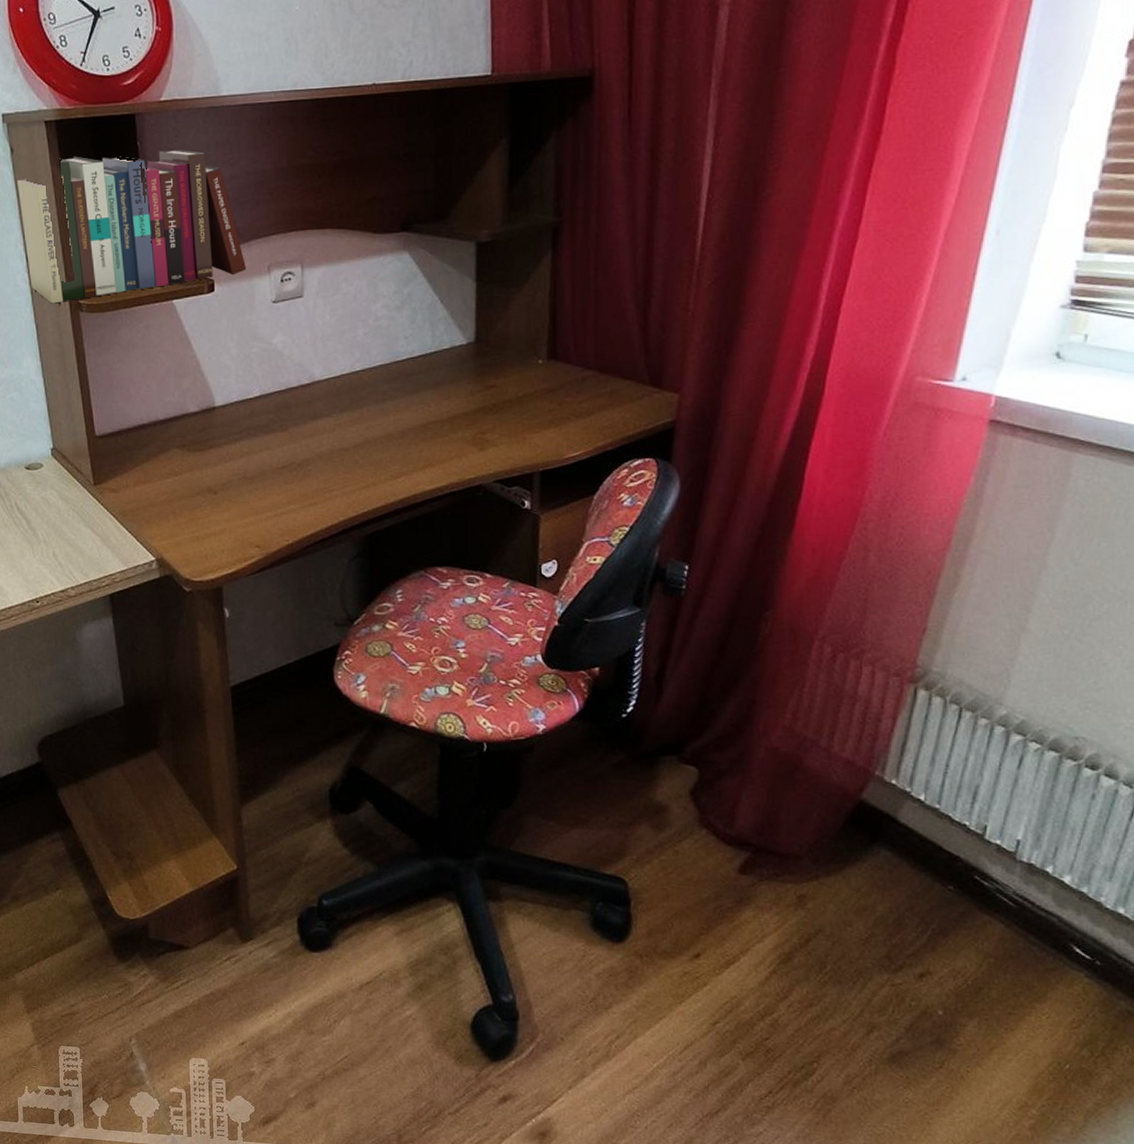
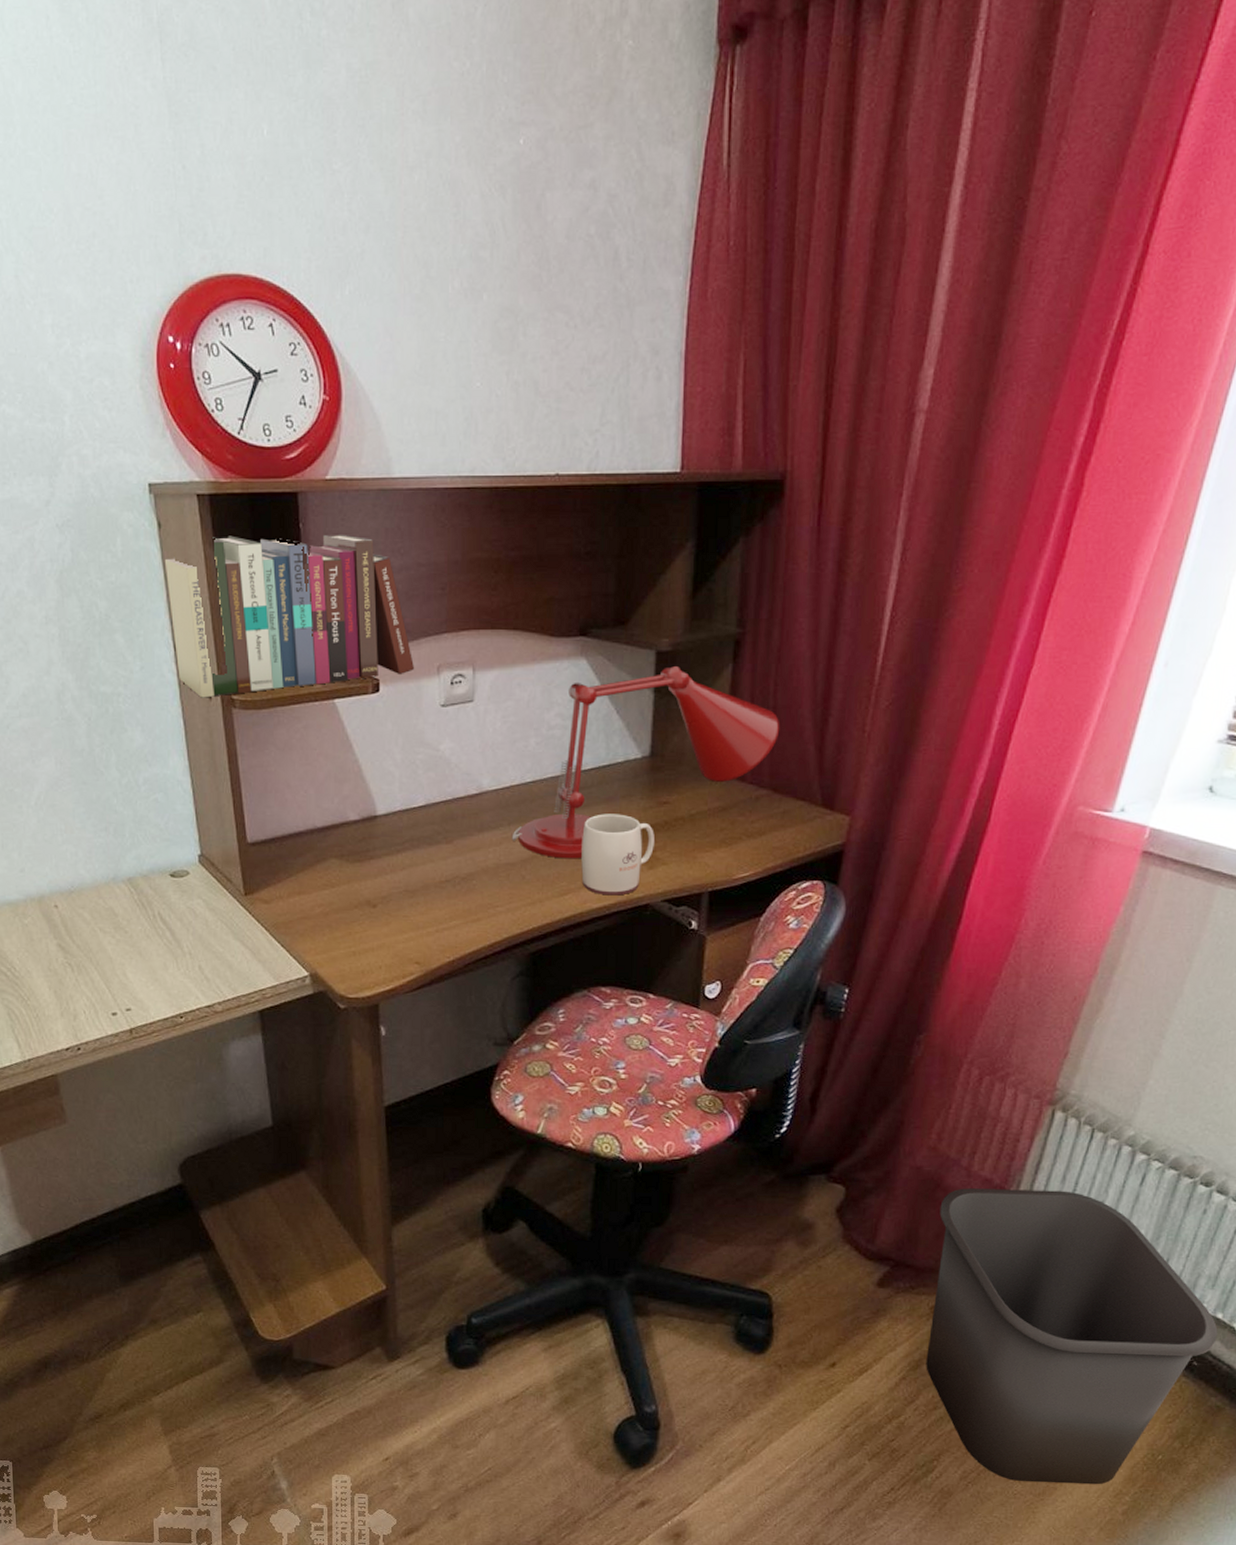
desk lamp: none [344,256,603,443] -> present [511,666,780,859]
mug: none [411,398,483,478] -> present [580,814,654,896]
waste bin: none [797,770,1121,1095] -> present [926,1188,1218,1485]

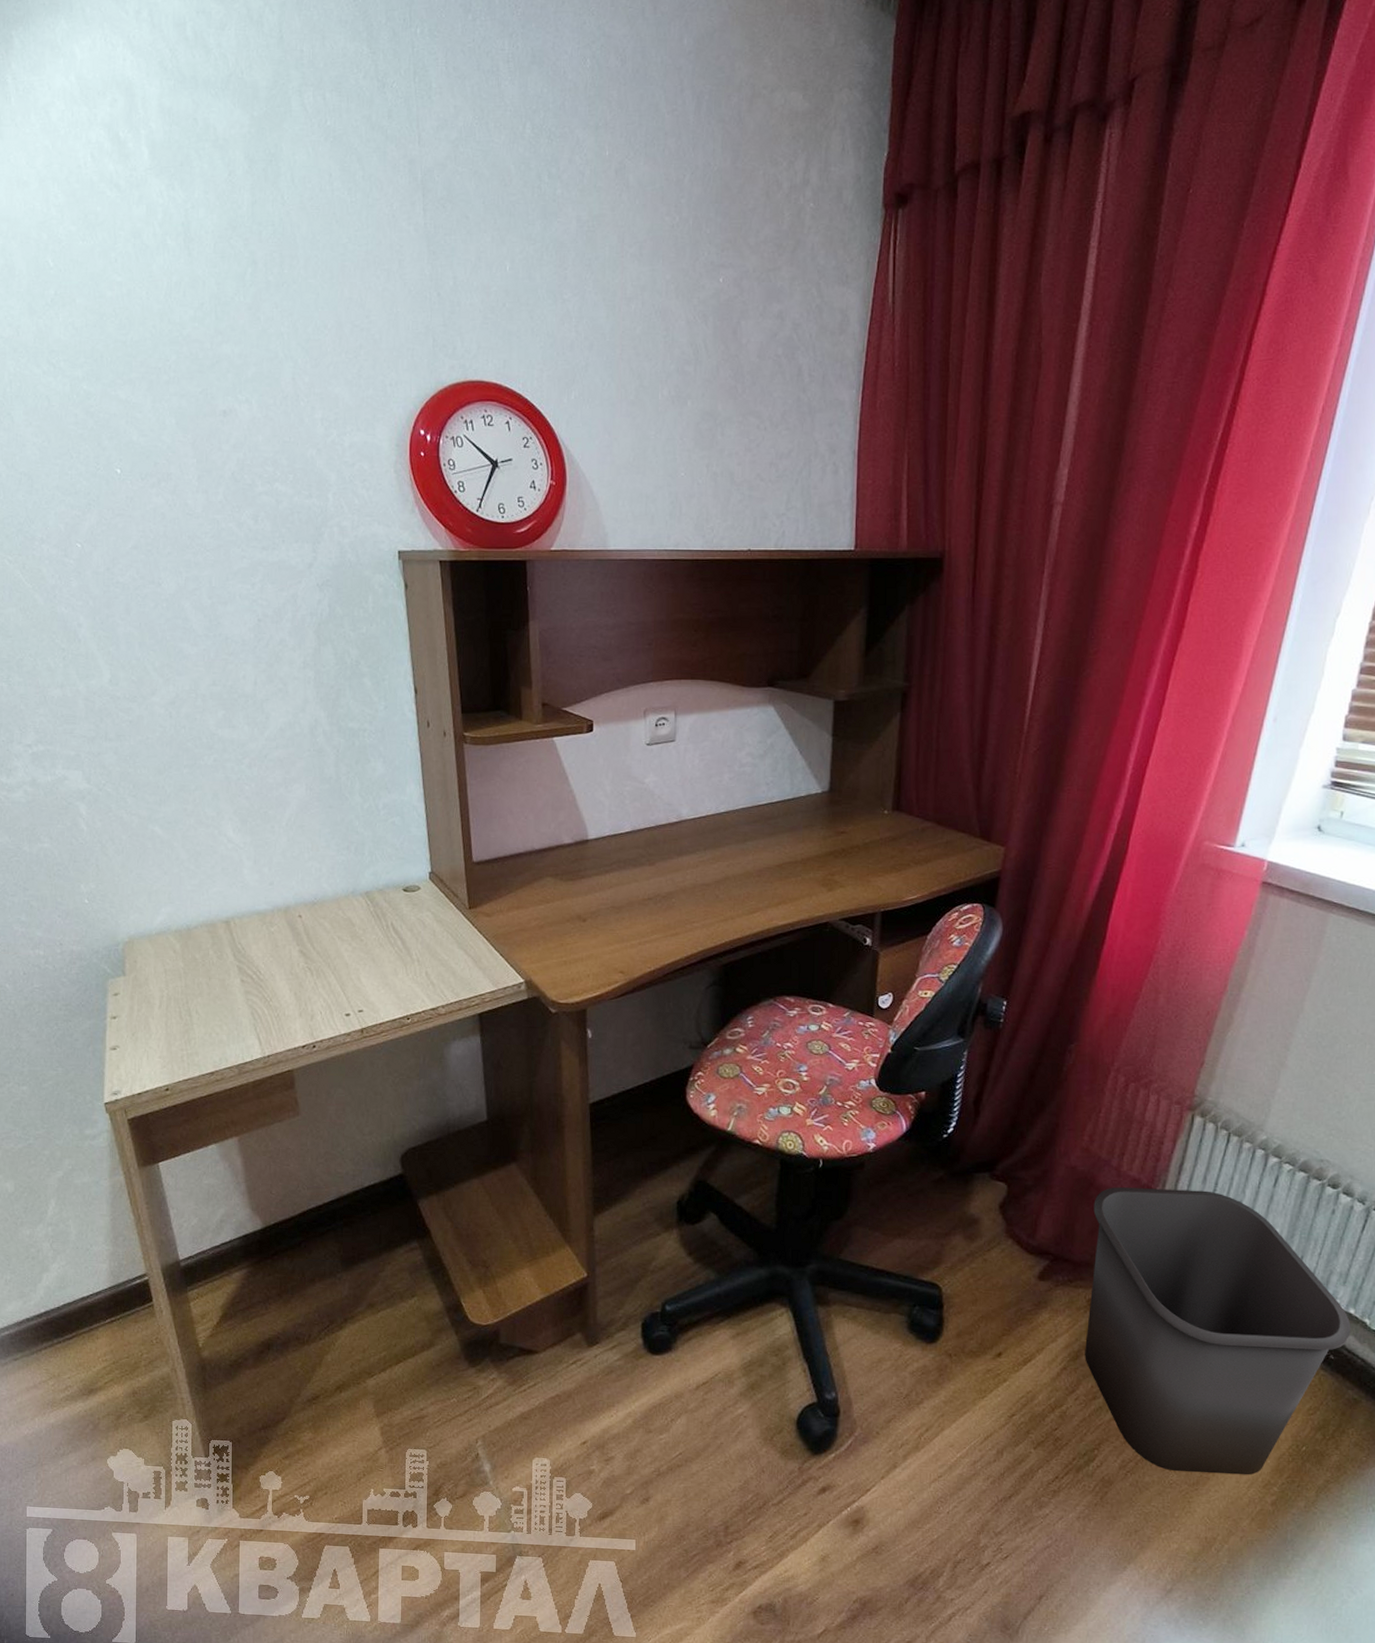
books: present [164,534,415,698] -> none [409,596,625,735]
desk lamp: present [511,666,780,859] -> none [707,714,943,881]
mug: present [580,814,654,896] -> none [768,841,833,914]

